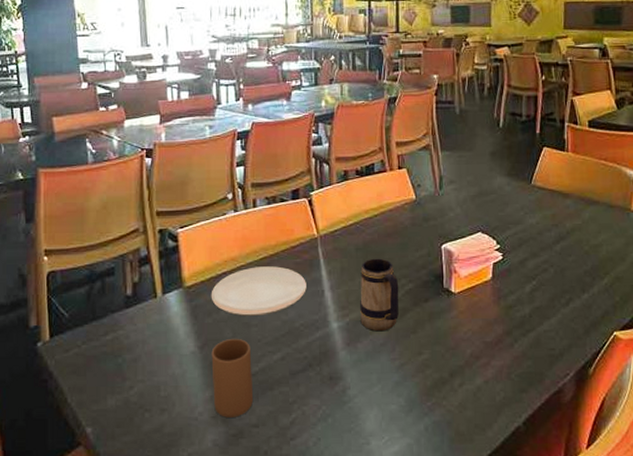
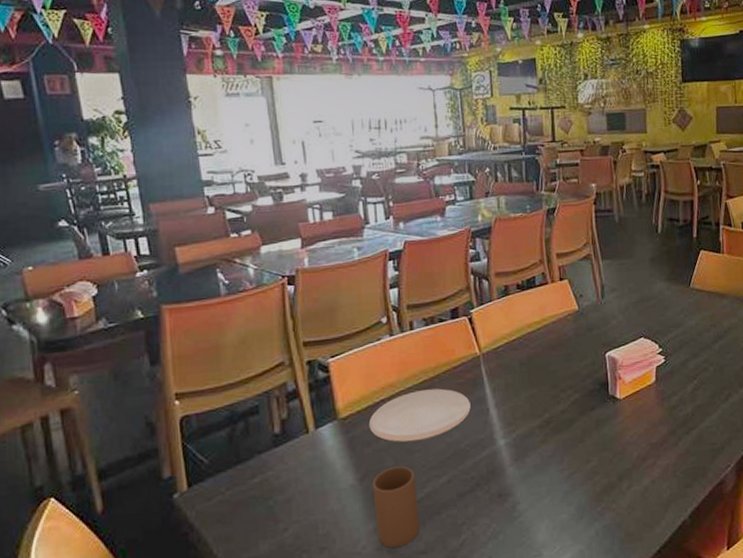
beer mug: present [360,258,399,332] -> none [525,371,566,445]

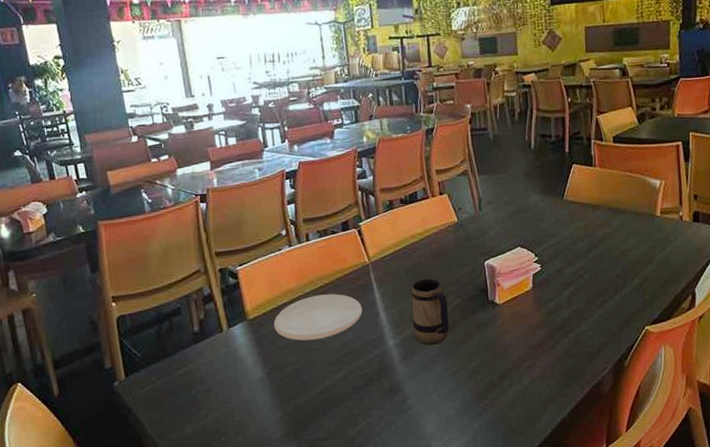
cup: present [372,466,420,548] -> none [278,362,321,434]
beer mug: none [525,371,566,445] -> present [411,278,449,345]

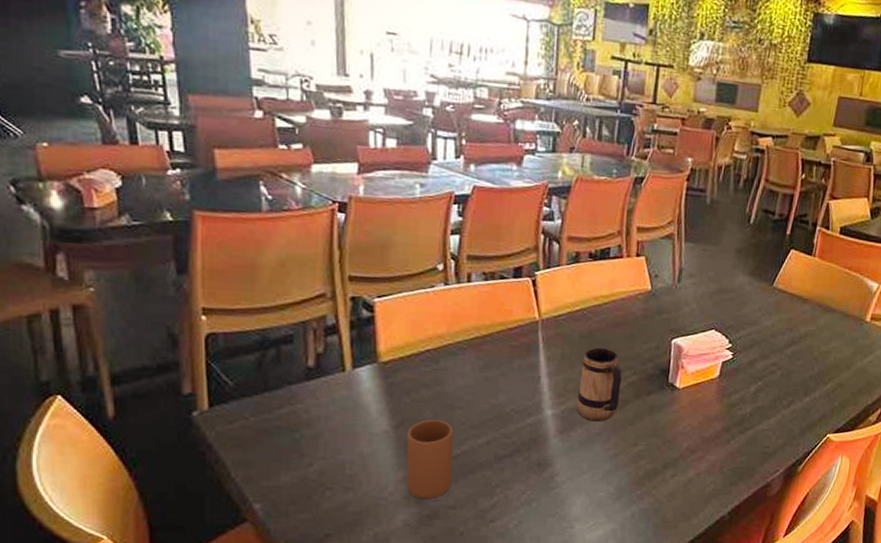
plate: present [273,293,362,342] -> none [410,346,522,399]
cup: none [278,362,321,434] -> present [406,419,454,499]

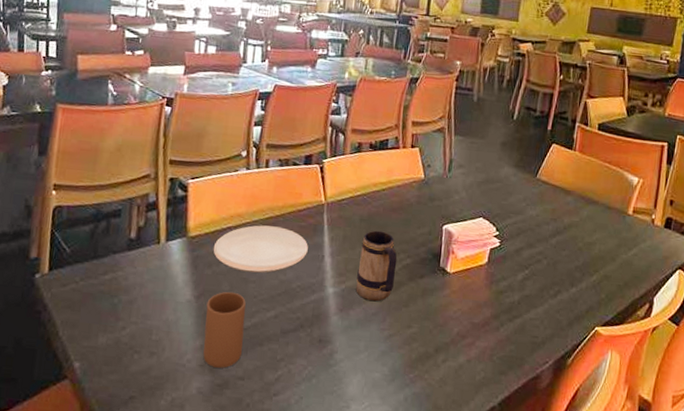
plate: none [410,346,522,399] -> present [213,225,308,273]

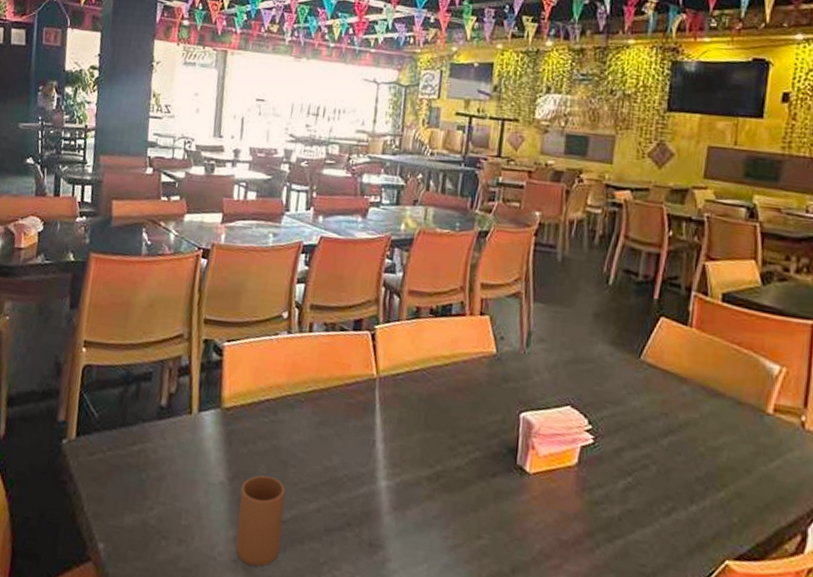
plate: present [213,225,308,273] -> none [249,399,357,457]
beer mug: present [356,230,398,302] -> none [413,413,464,503]

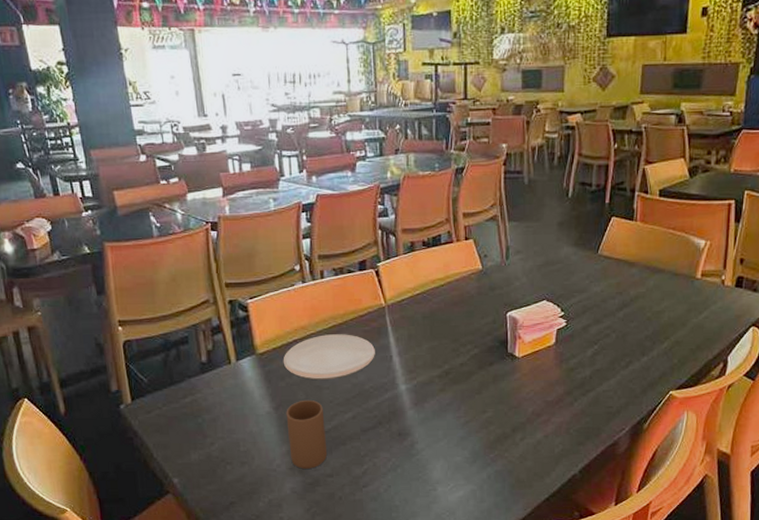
plate: none [249,399,357,457] -> present [283,334,375,381]

